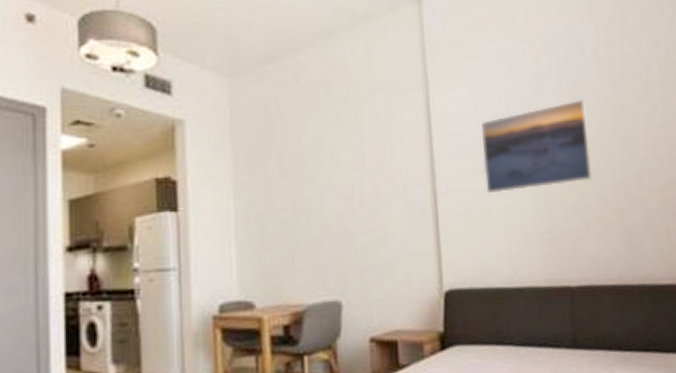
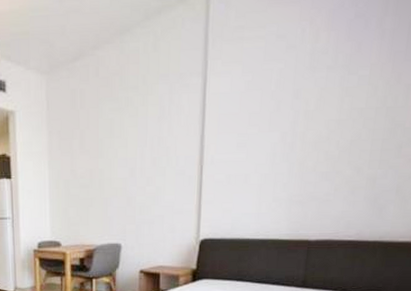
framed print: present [481,99,592,194] -> none [247,74,358,164]

